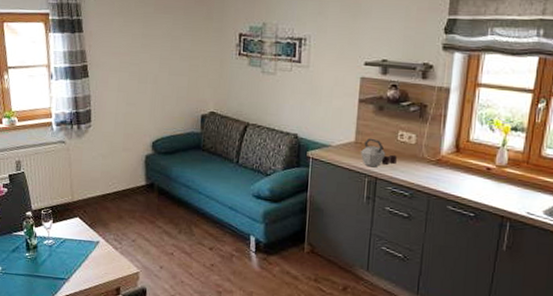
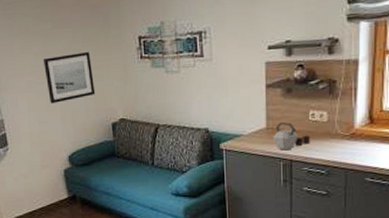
wall art: none [140,40,189,87] -> present [42,52,96,104]

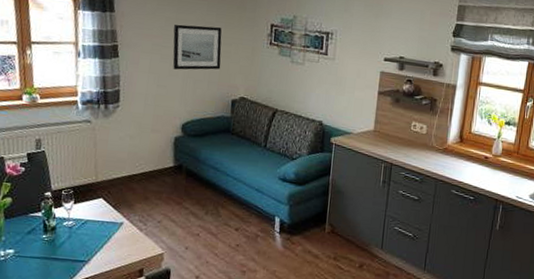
kettle: present [272,121,310,151] -> none [378,127,410,154]

